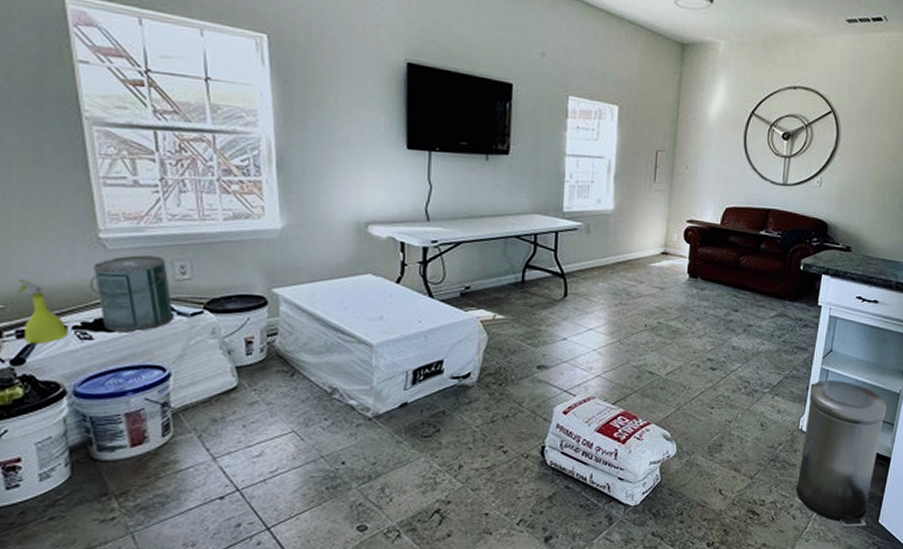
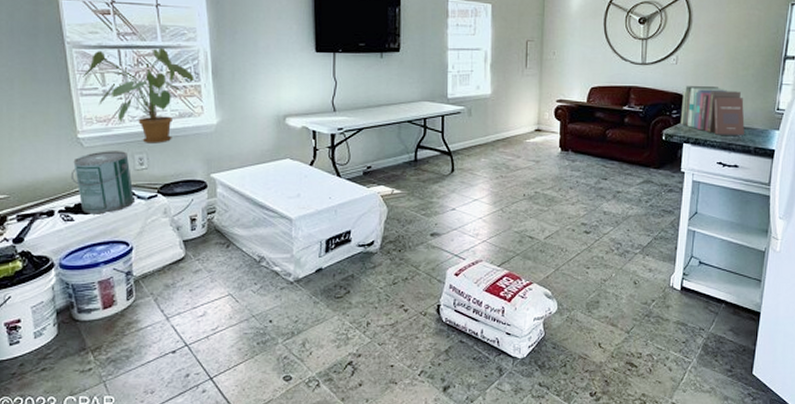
spray bottle: present [18,278,68,345] -> none [19,173,55,226]
house plant: none [106,131,254,249] -> present [83,47,194,144]
pedal bin: present [796,379,887,529] -> none [671,239,753,380]
books: none [820,212,889,269] -> present [680,86,745,136]

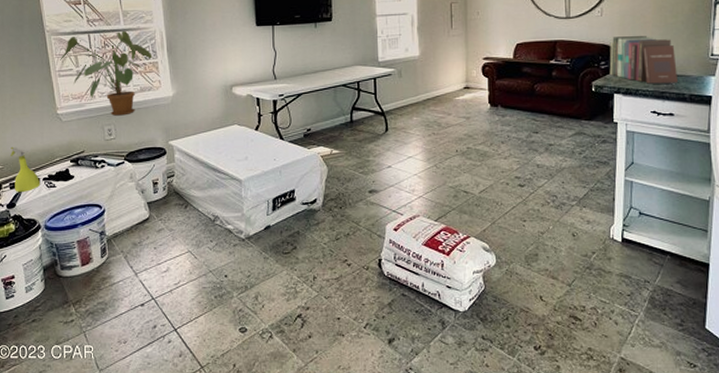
spray bottle: none [19,173,55,226] -> present [10,146,41,193]
paint can: present [70,151,134,215] -> none [52,124,105,181]

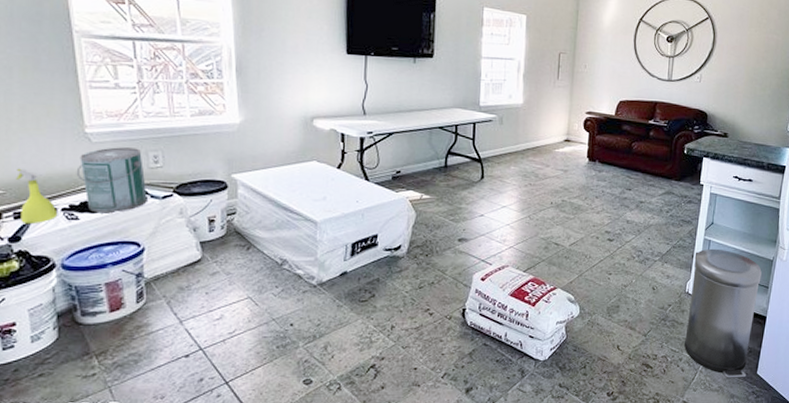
paint can: none [52,124,105,181] -> present [76,147,147,214]
house plant: present [60,30,152,116] -> none [92,41,217,141]
books: present [609,36,678,84] -> none [701,103,760,152]
pedal bin: none [615,190,698,334] -> present [684,248,762,379]

